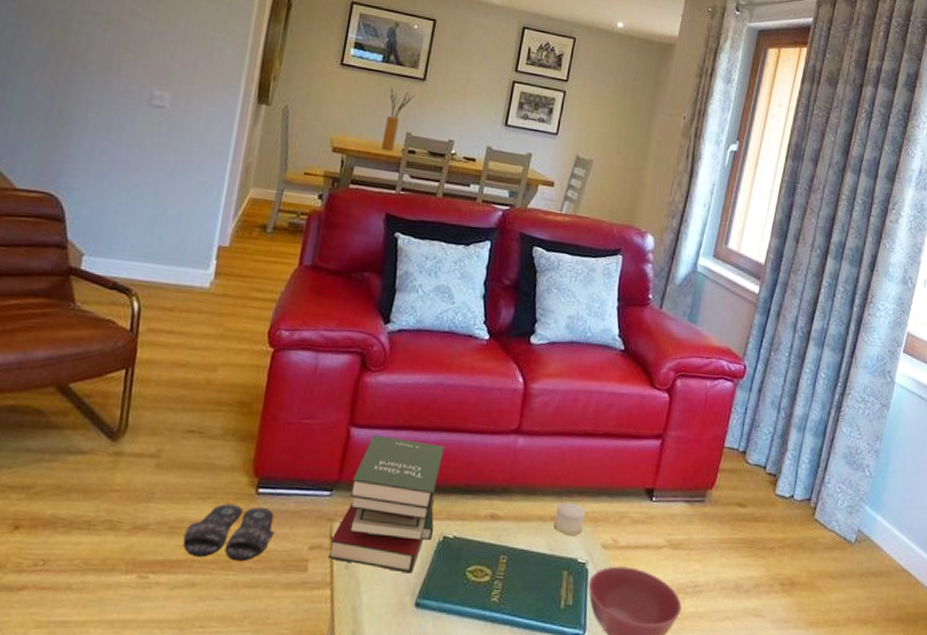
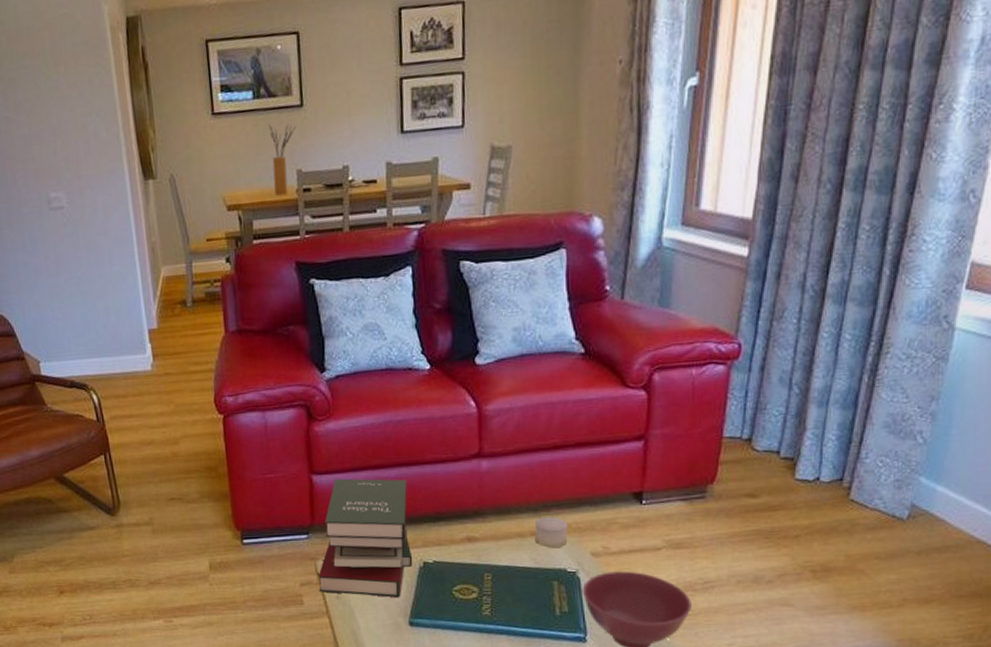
slippers: present [183,504,275,561] -> none [191,555,267,602]

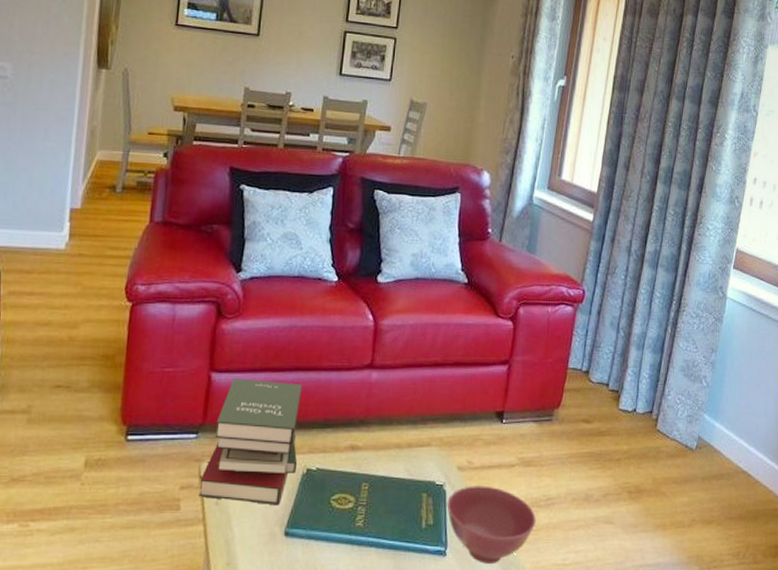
vase: present [268,124,296,196] -> none [221,44,250,107]
candle: present [534,517,568,549] -> none [411,430,440,461]

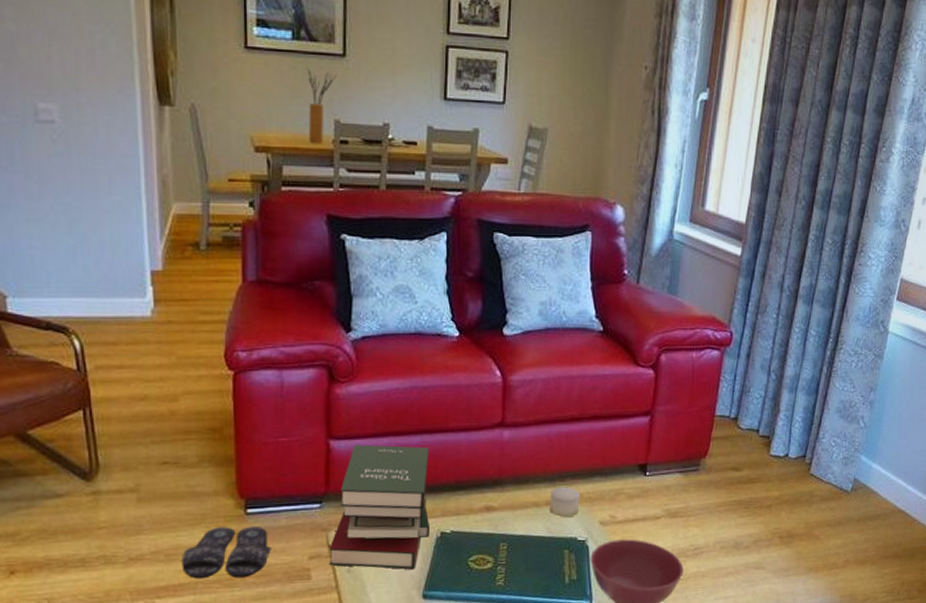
slippers: none [59,452,147,505] -> present [181,527,272,579]
vase: none [221,44,250,107] -> present [306,68,337,145]
candle: none [411,430,440,461] -> present [549,486,580,518]

